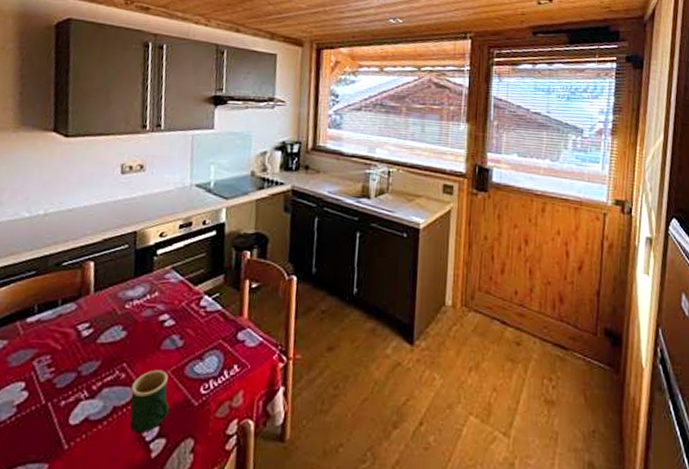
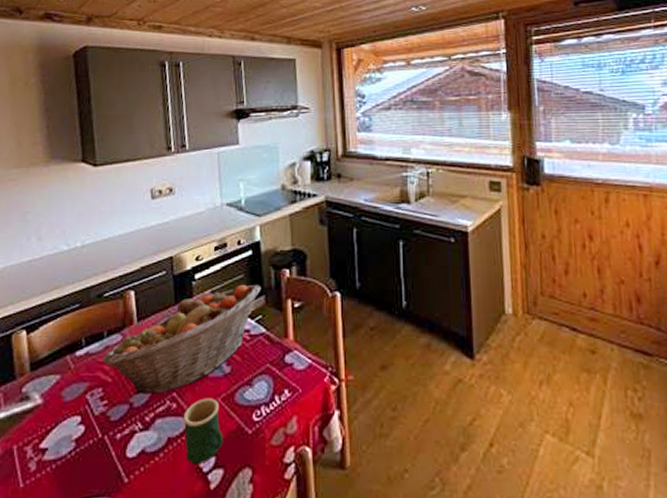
fruit basket: none [53,262,222,364] -> present [102,284,261,394]

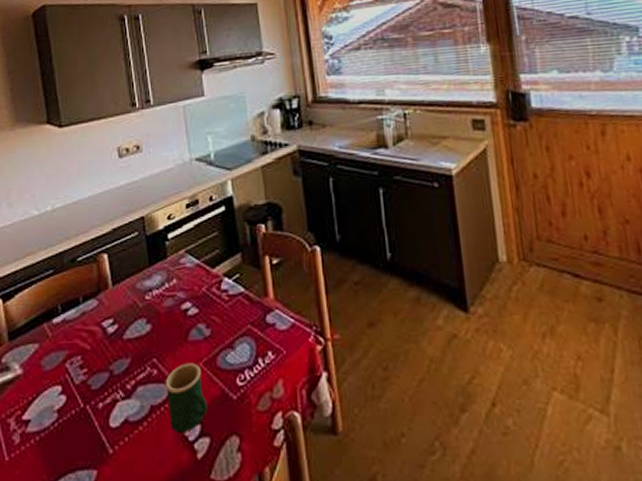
fruit basket: present [102,284,261,394] -> none [79,242,237,361]

